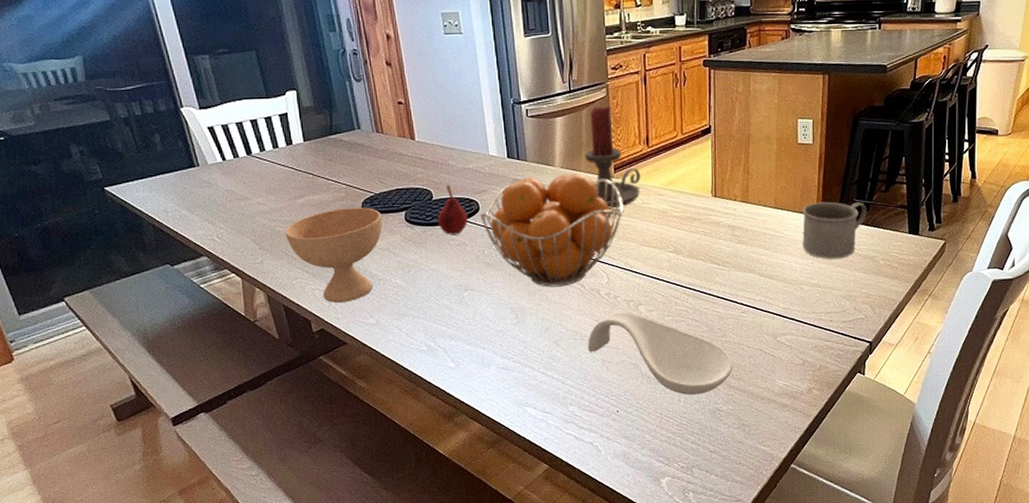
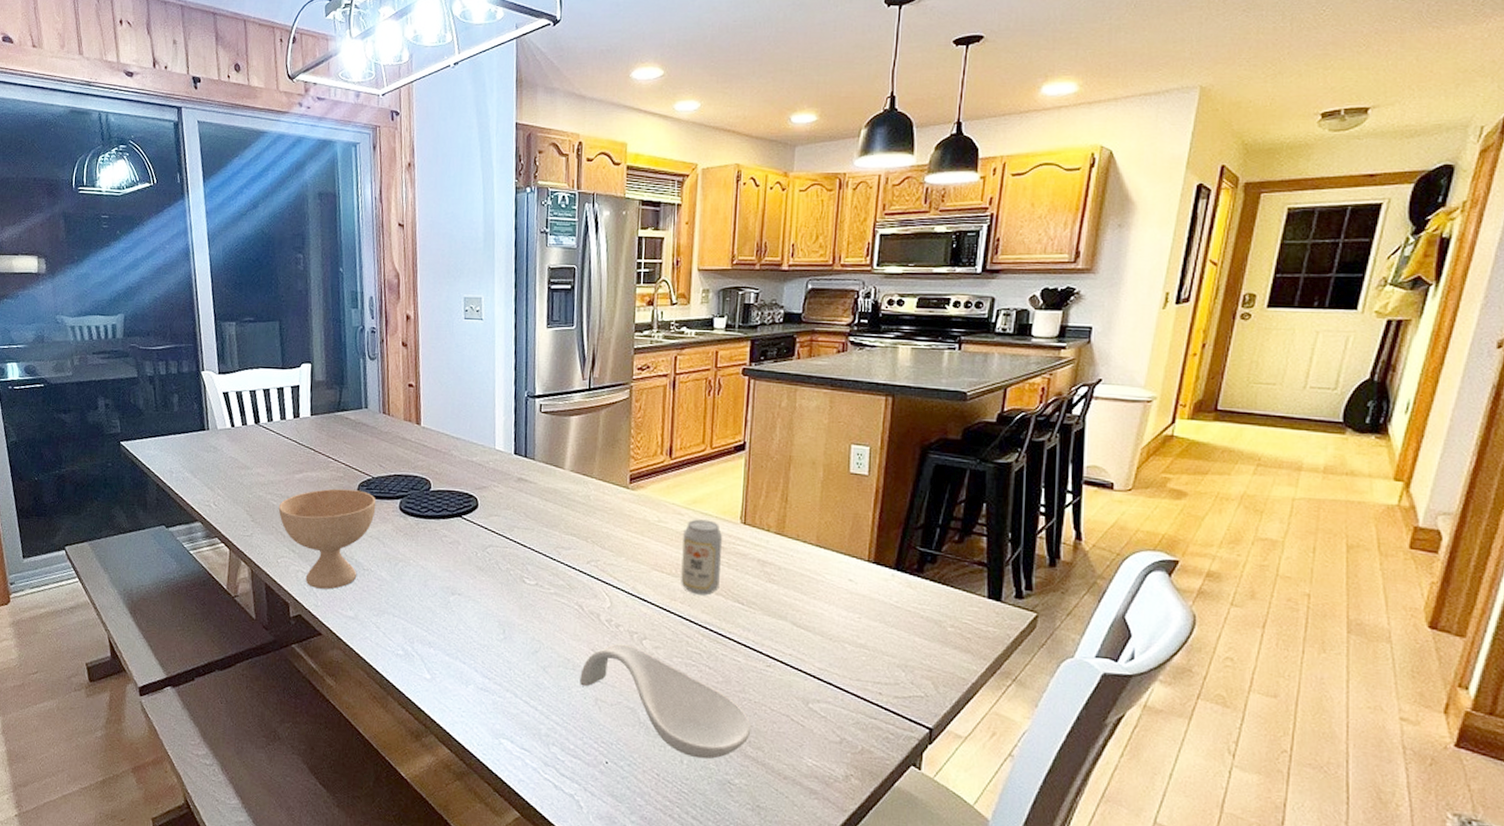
fruit: present [437,184,468,235] -> none [432,475,465,532]
fruit basket: present [480,173,623,287] -> none [478,477,636,605]
candle holder: present [584,106,640,209] -> none [598,408,659,524]
beverage can: none [664,197,699,262] -> present [681,519,723,595]
mug: present [802,201,867,259] -> none [848,545,934,618]

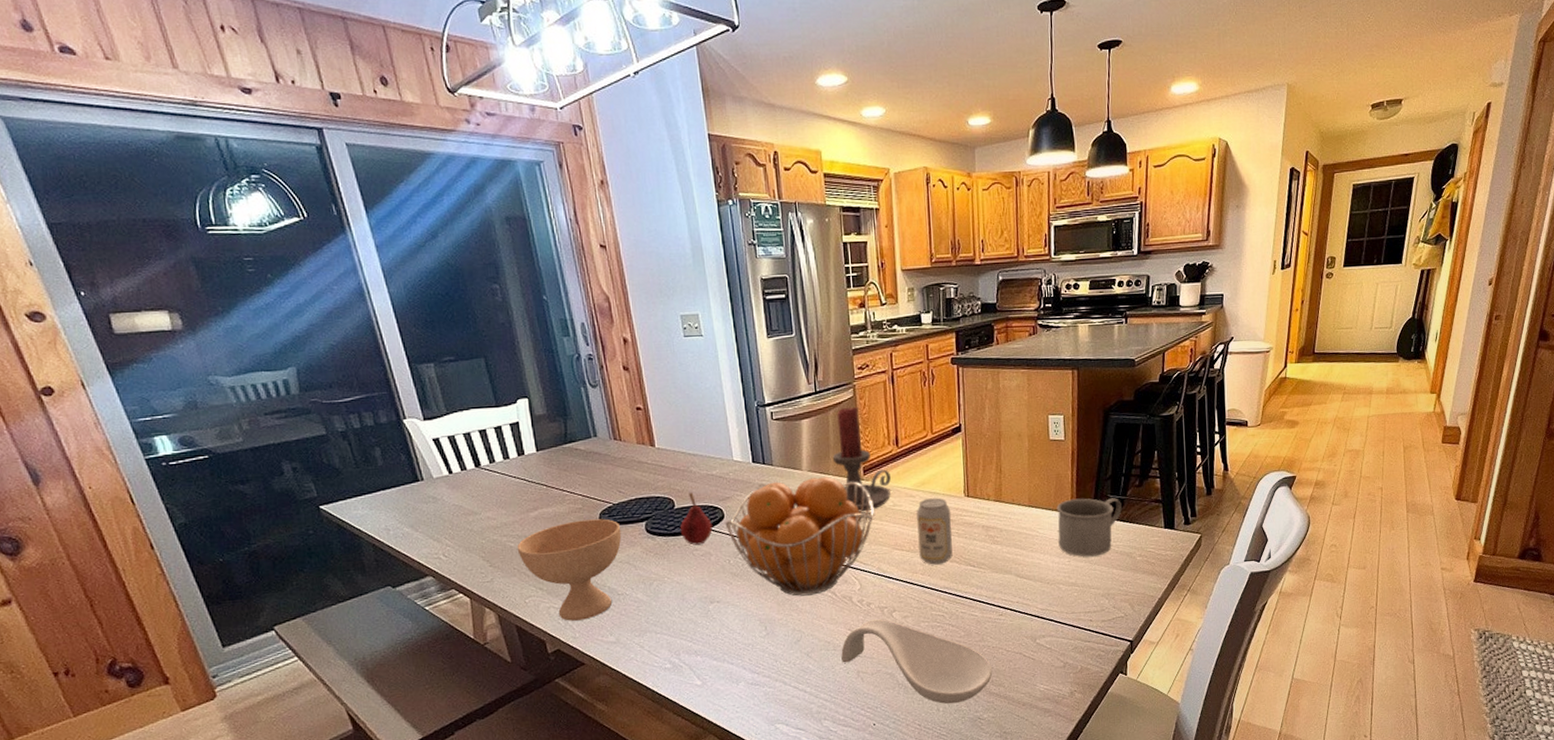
fruit: none [432,475,465,532] -> present [679,492,713,545]
fruit basket: none [478,477,636,605] -> present [725,477,874,596]
candle holder: none [598,408,659,524] -> present [832,406,891,512]
mug: none [848,545,934,618] -> present [1056,498,1122,557]

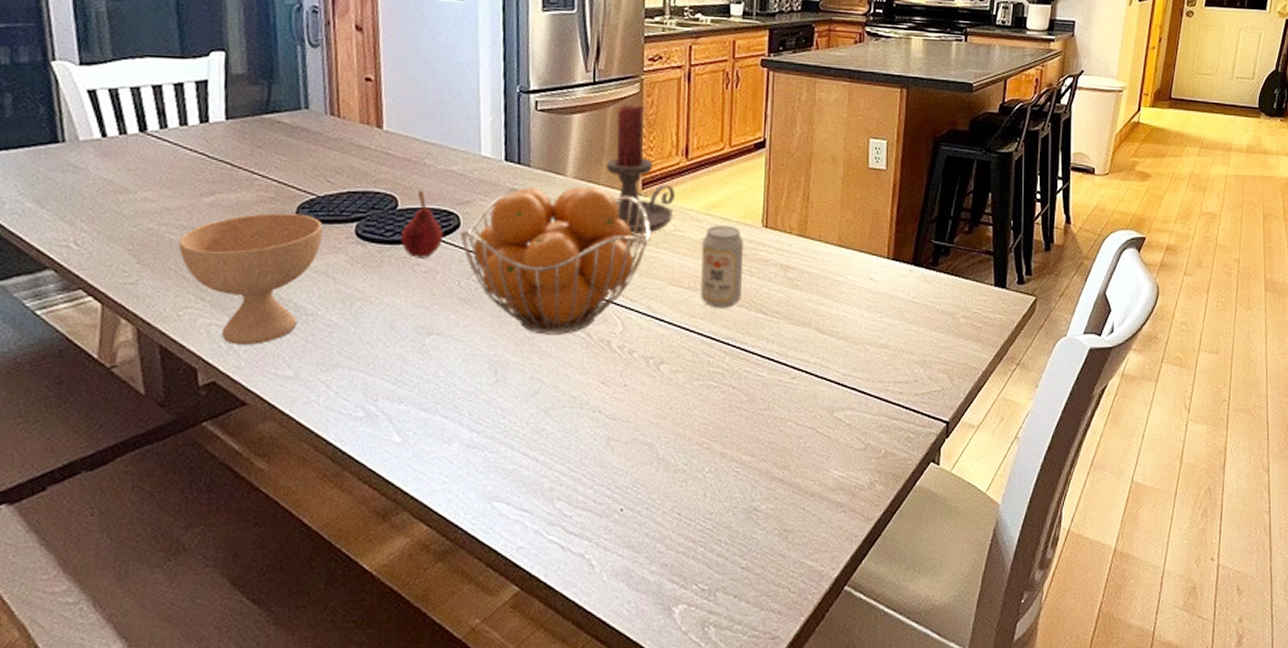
spoon rest: present [841,619,993,704] -> none [589,372,777,489]
mug: present [1056,498,1122,557] -> none [869,241,947,314]

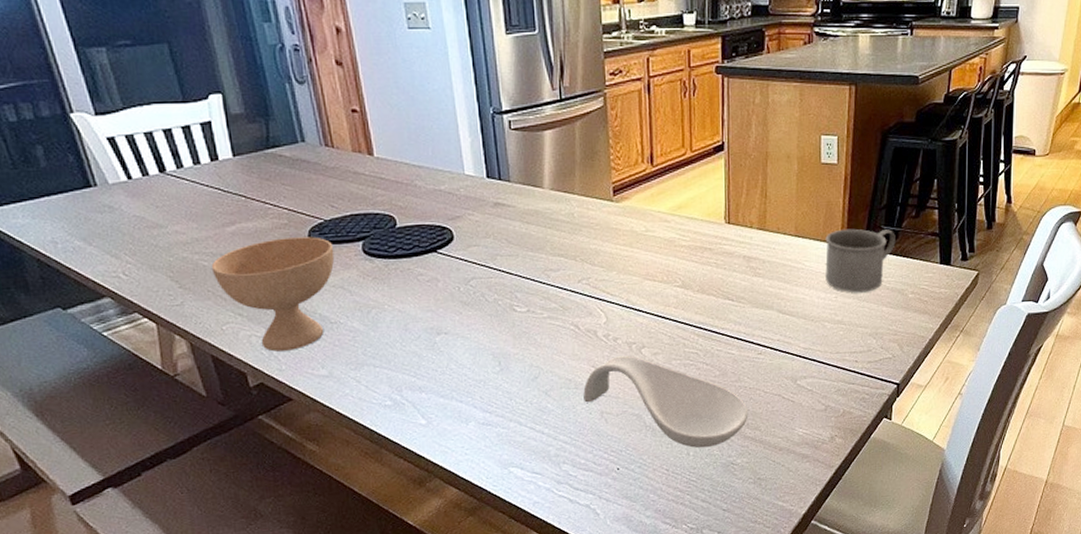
fruit: present [400,190,443,258] -> none [402,209,440,270]
fruit basket: present [460,187,650,335] -> none [455,196,624,329]
spoon rest: none [589,372,777,489] -> present [583,355,749,449]
candle holder: present [605,104,675,235] -> none [578,117,644,237]
beverage can: present [700,225,744,308] -> none [671,224,710,298]
mug: none [869,241,947,314] -> present [825,228,896,293]

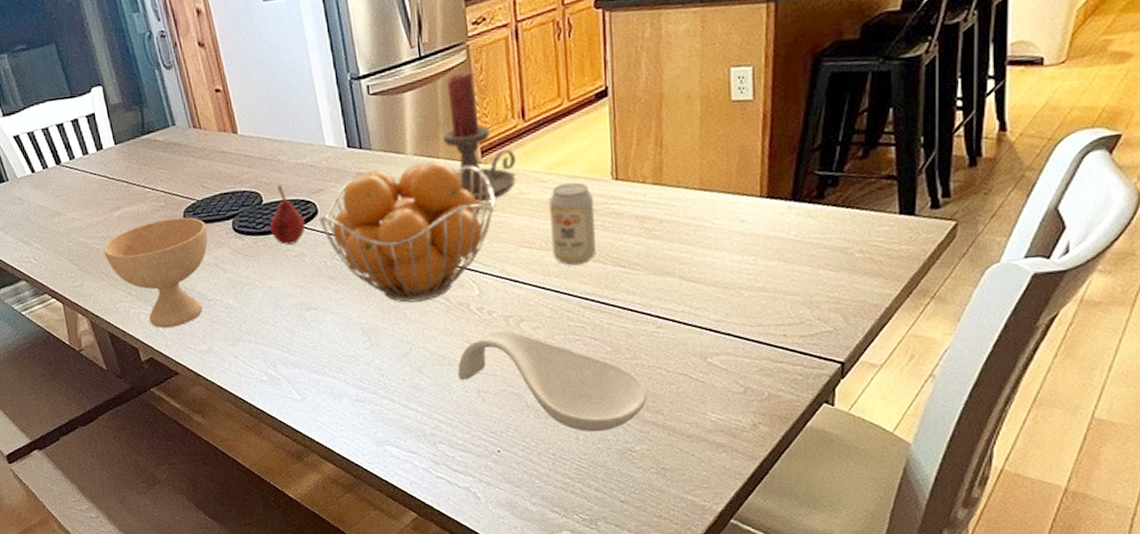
fruit: none [402,209,440,270] -> present [269,184,306,245]
fruit basket: none [455,196,624,329] -> present [319,161,495,303]
candle holder: none [578,117,644,237] -> present [442,72,516,203]
beverage can: none [671,224,710,298] -> present [549,182,596,266]
mug: present [825,228,896,293] -> none [739,175,835,254]

